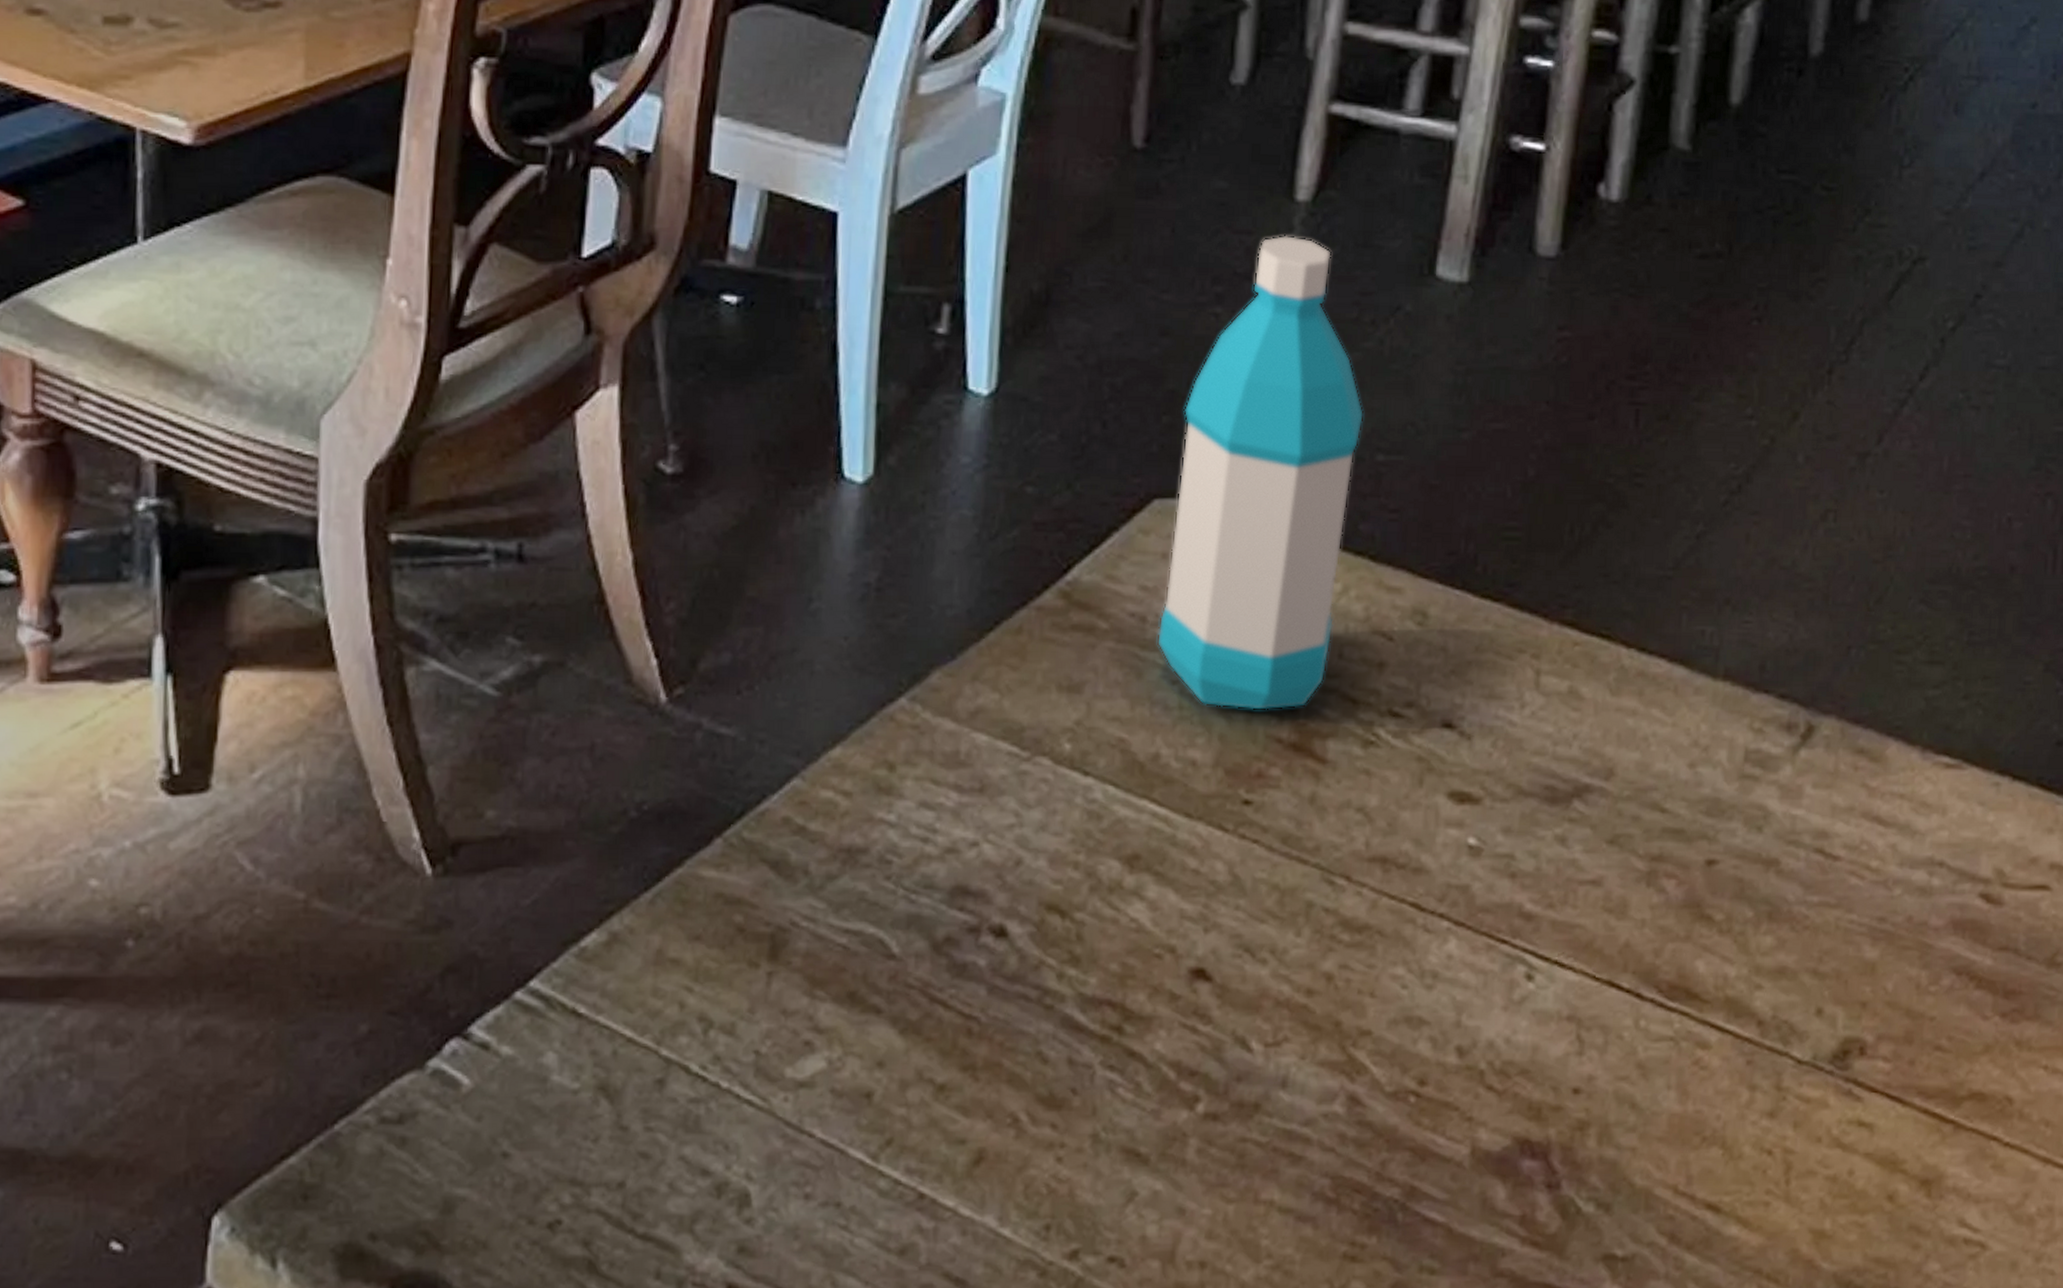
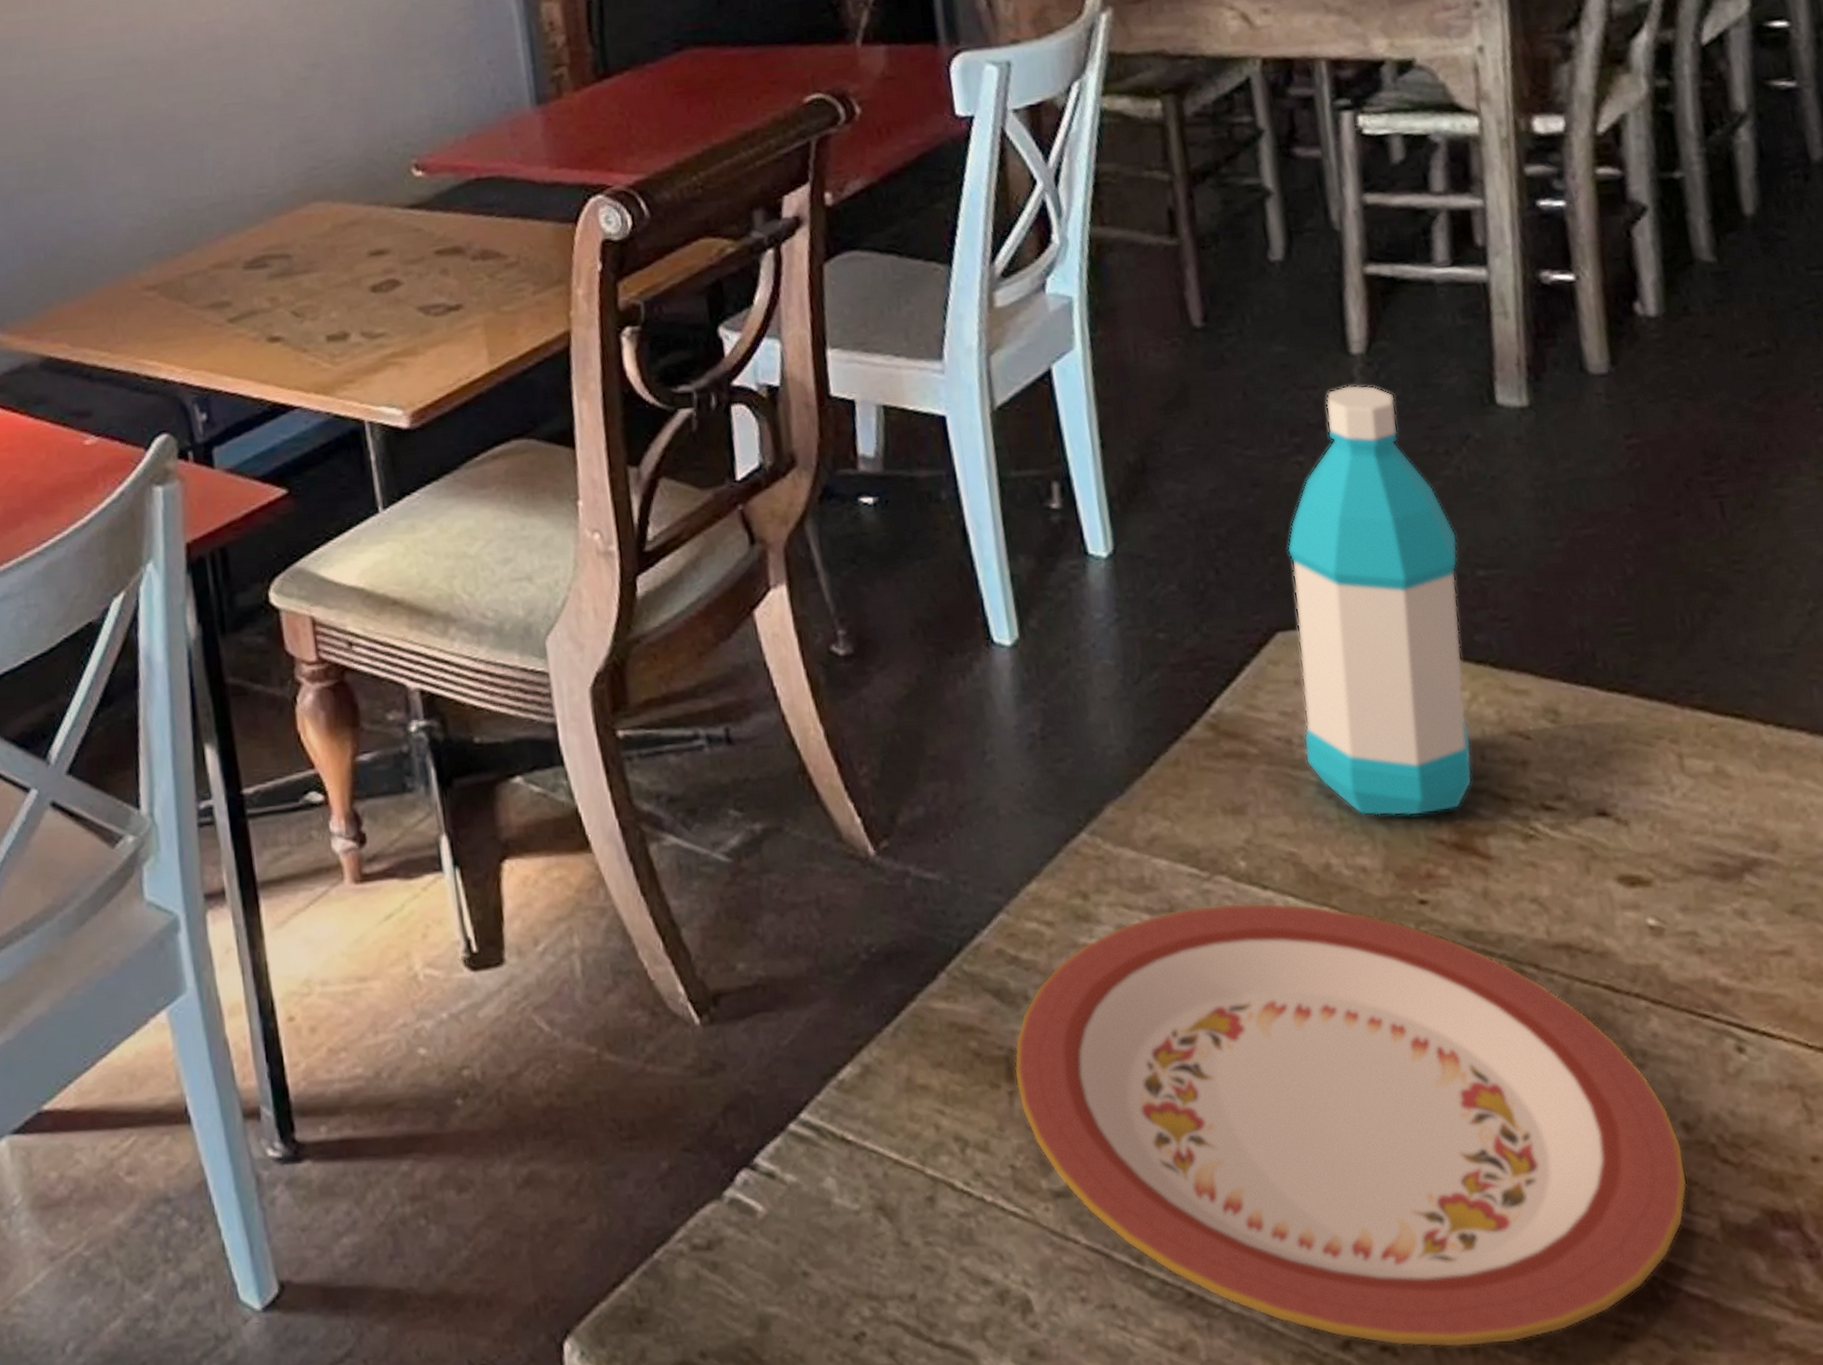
plate: none [777,787,1452,1262] -> present [1014,902,1688,1348]

